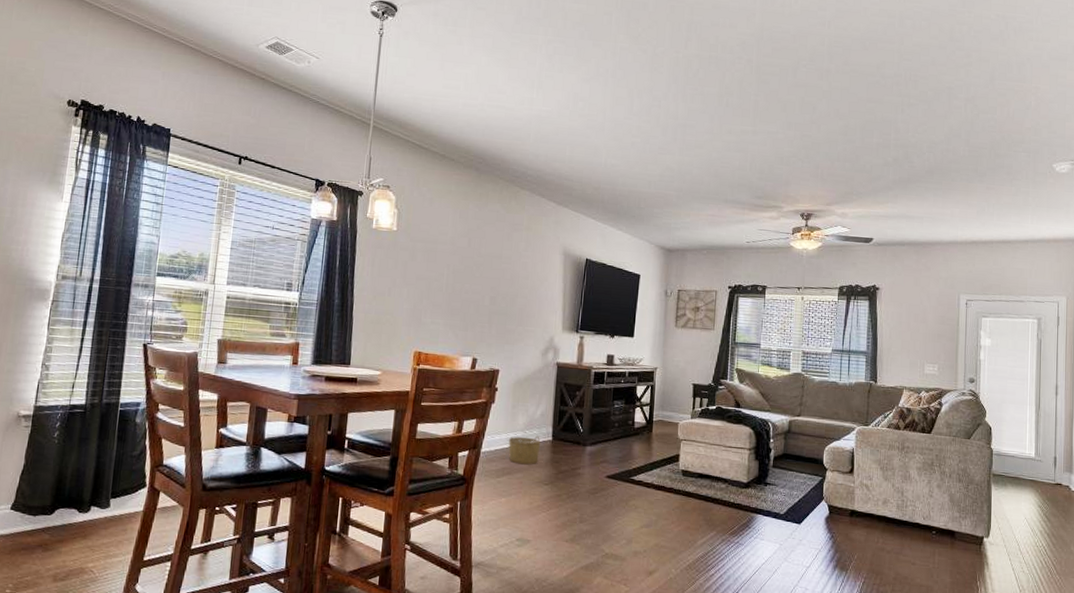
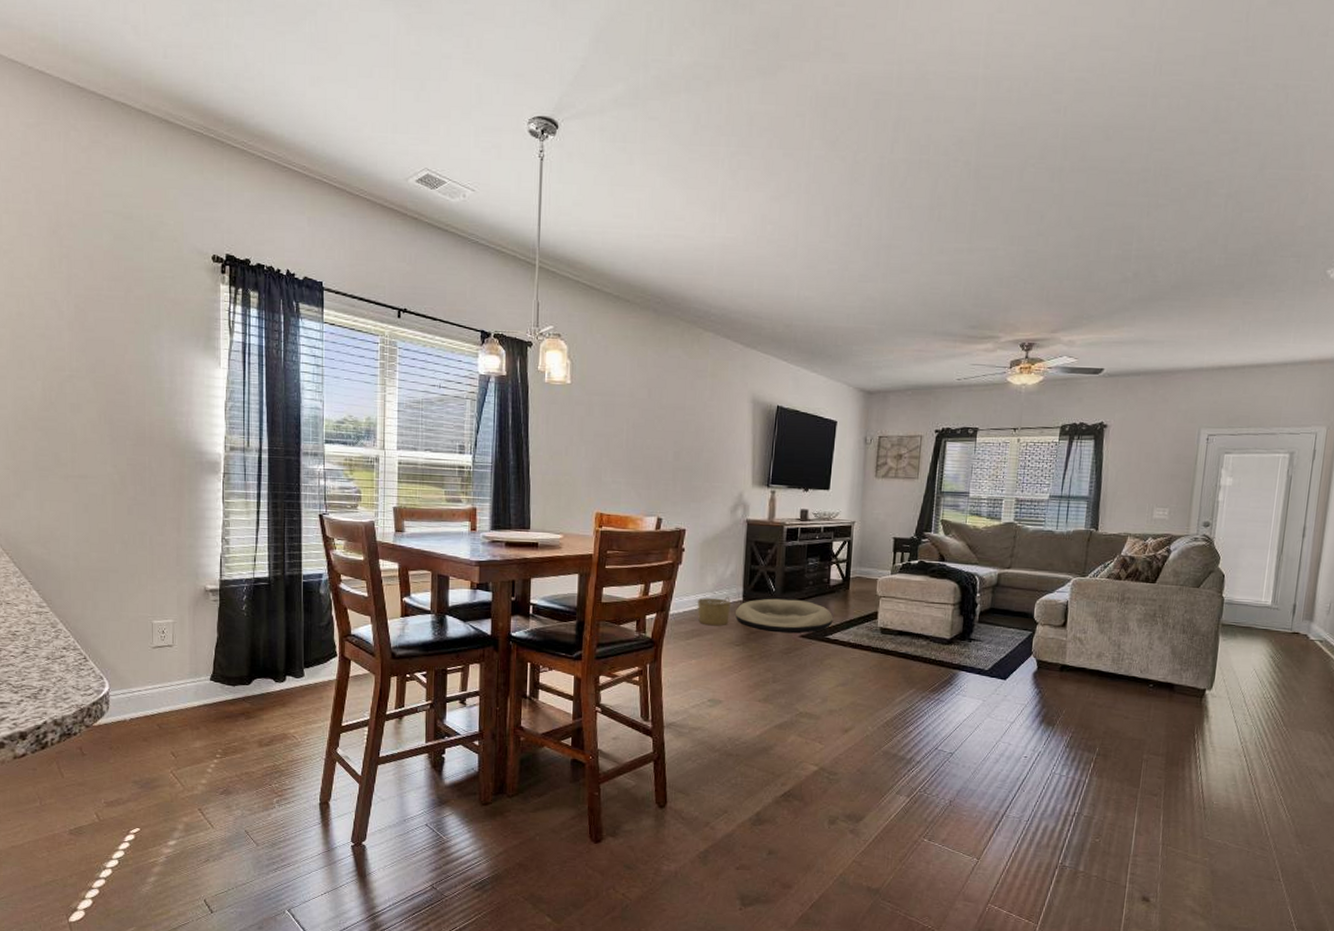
dog bed: none [545,438,638,474] -> present [735,598,834,633]

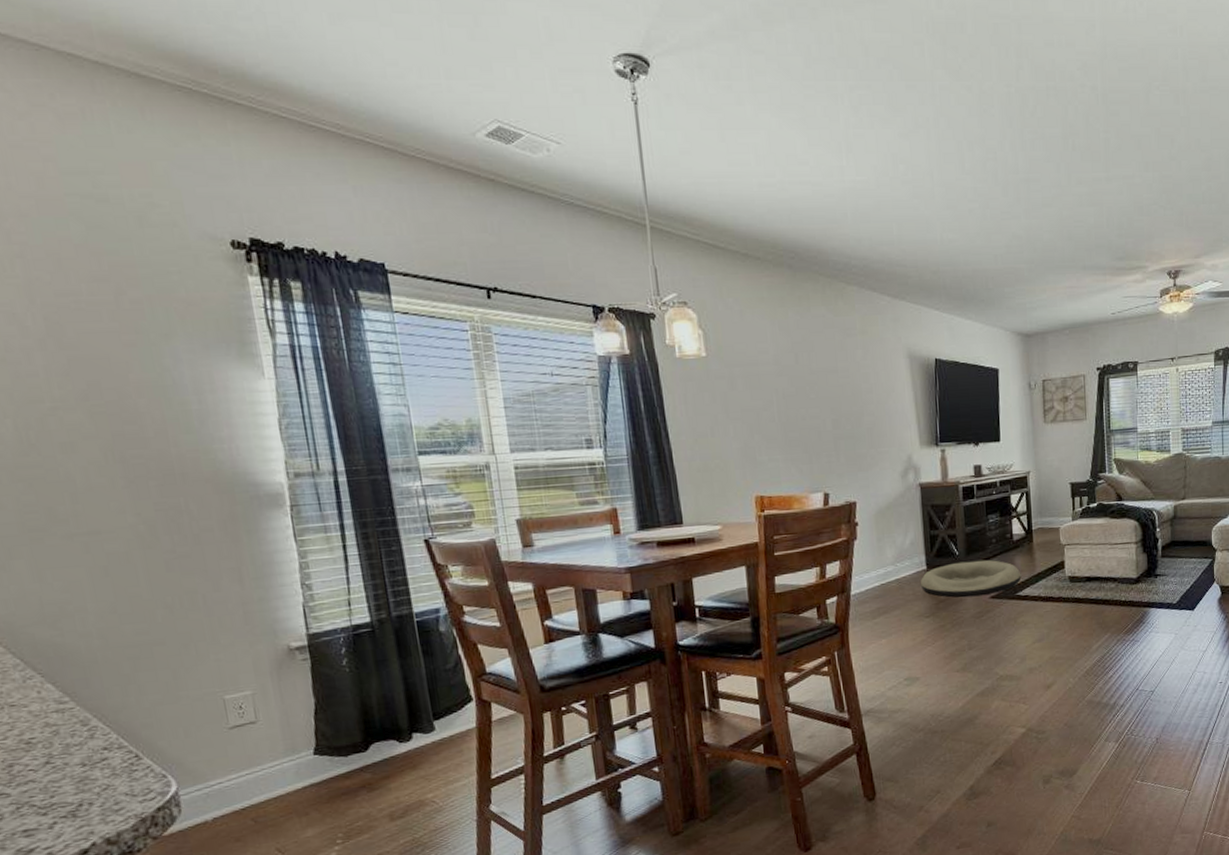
basket: present [697,596,731,626] -> none [880,567,915,601]

